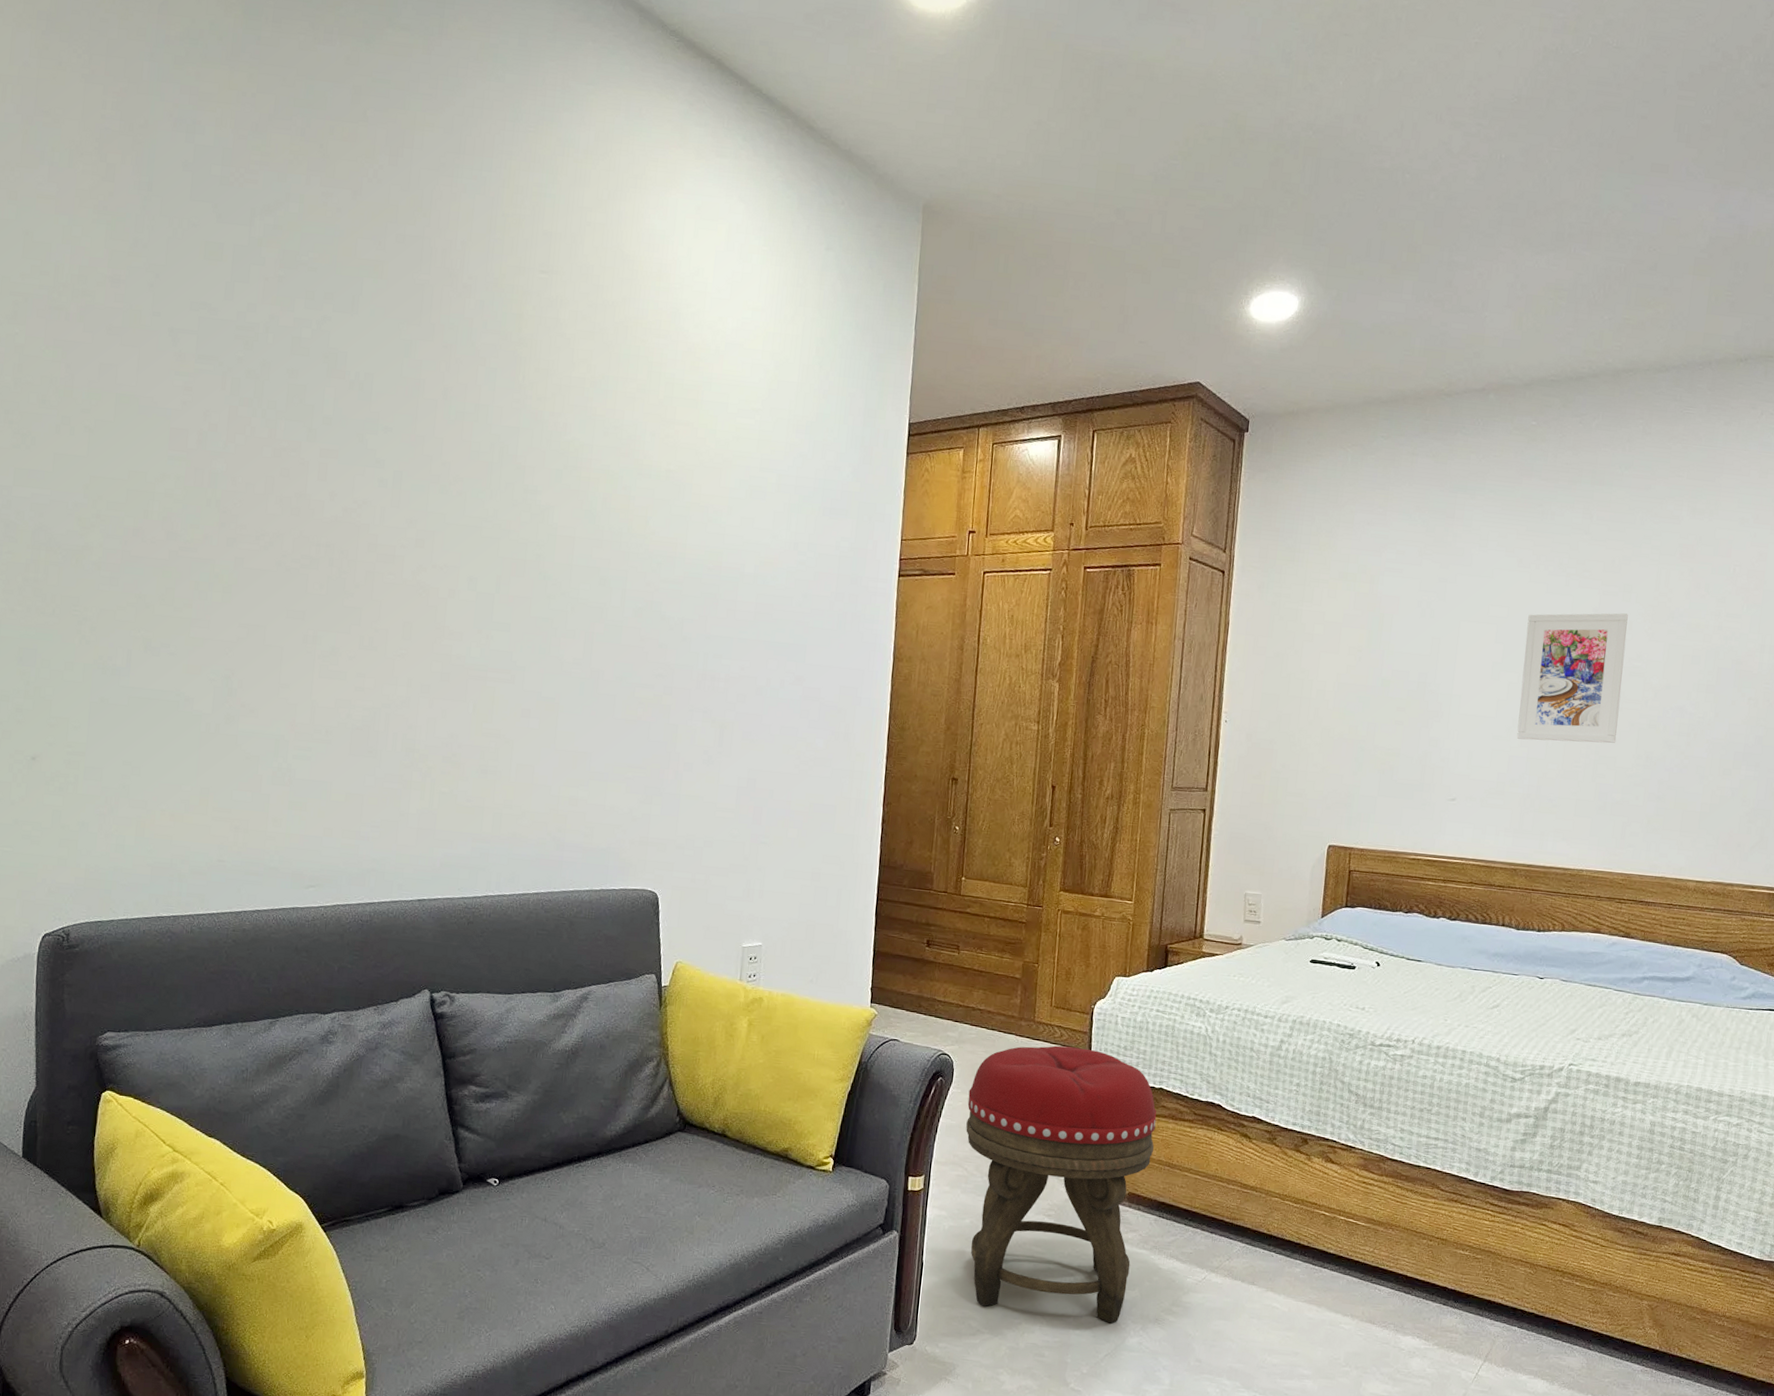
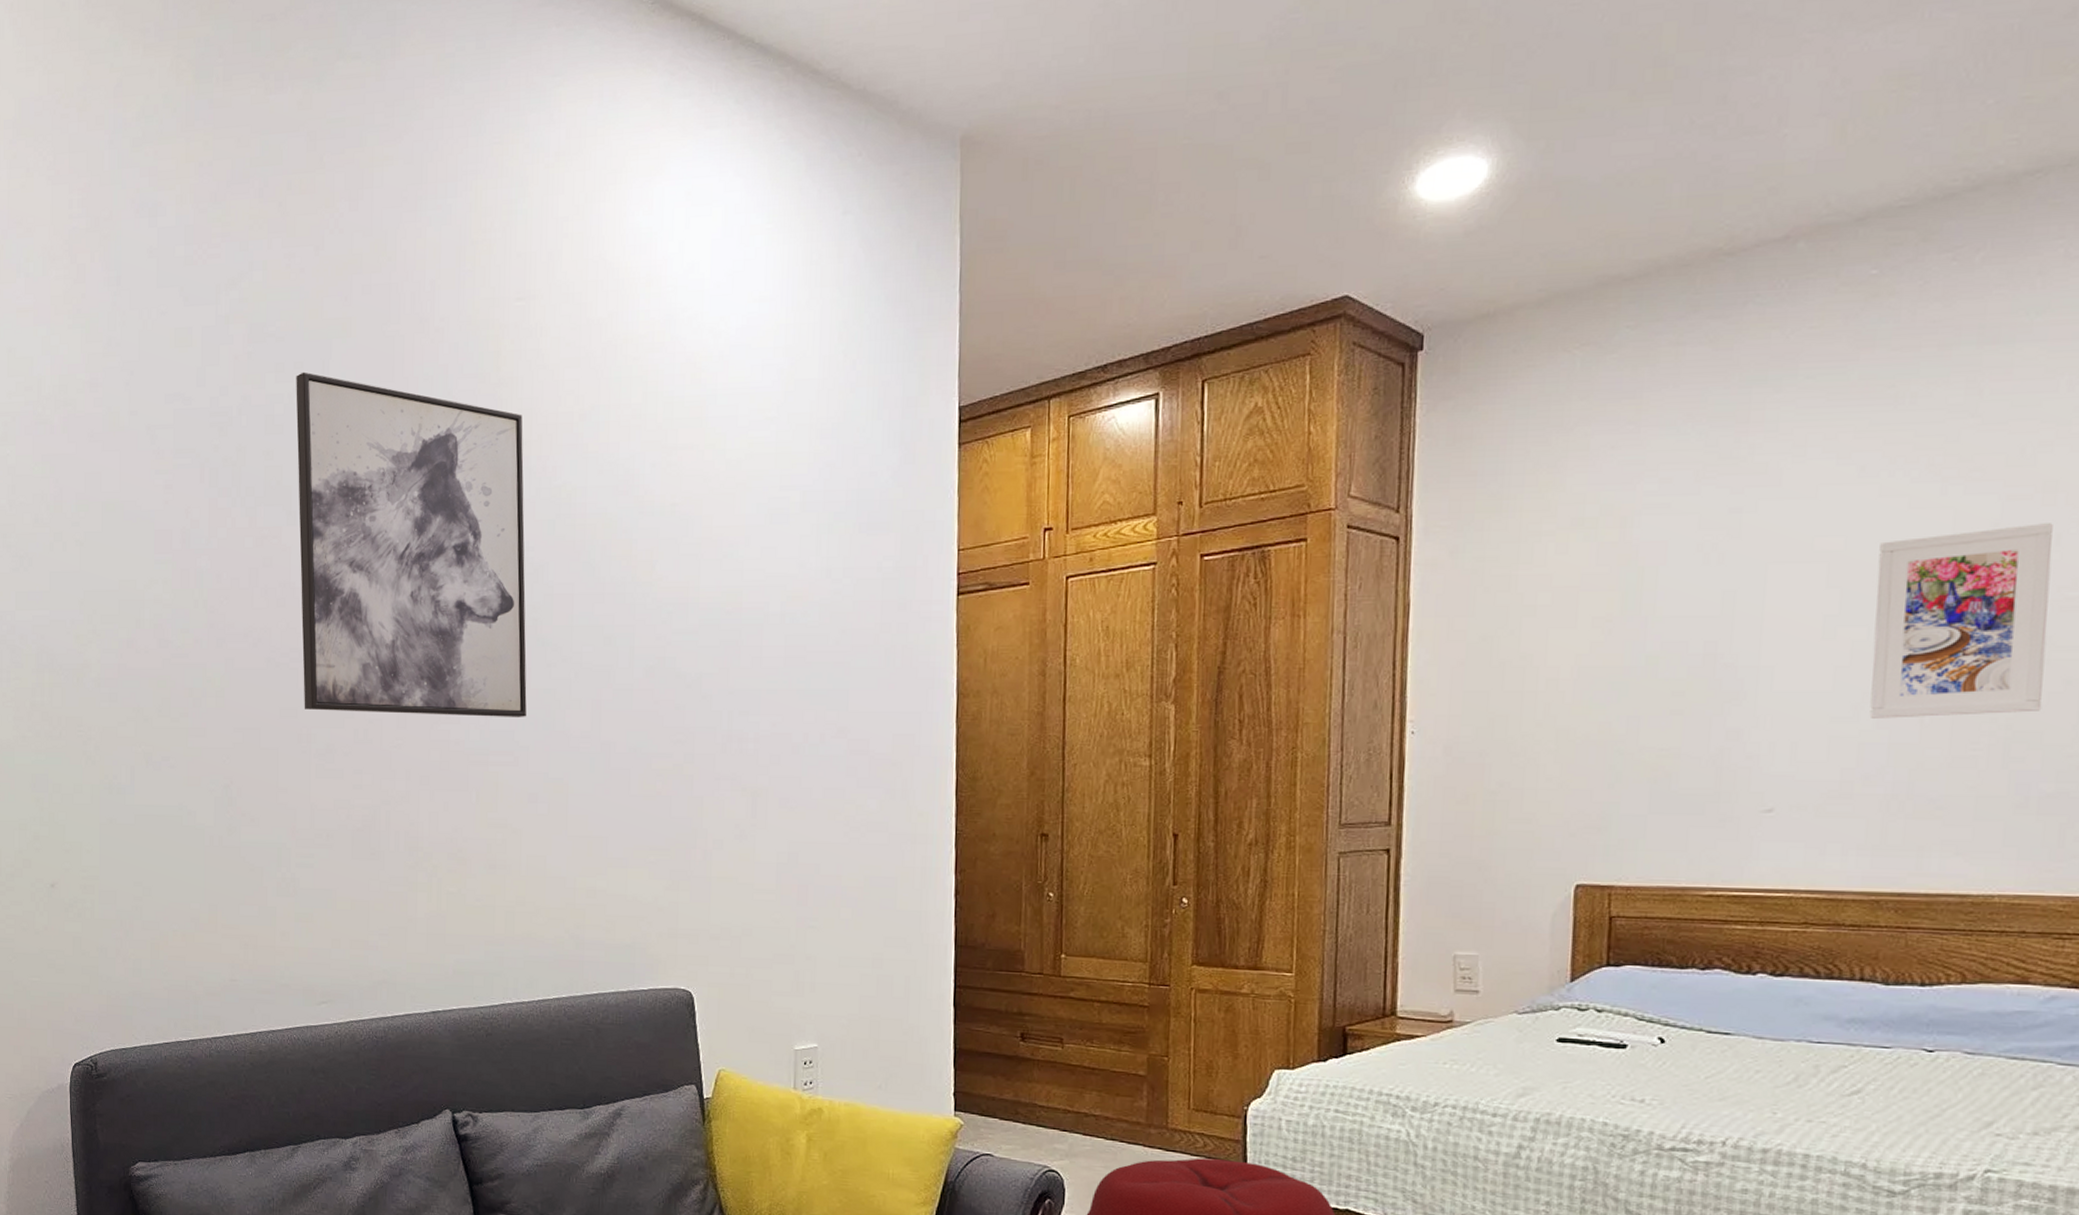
wall art: none [311,302,539,641] -> present [296,372,527,717]

